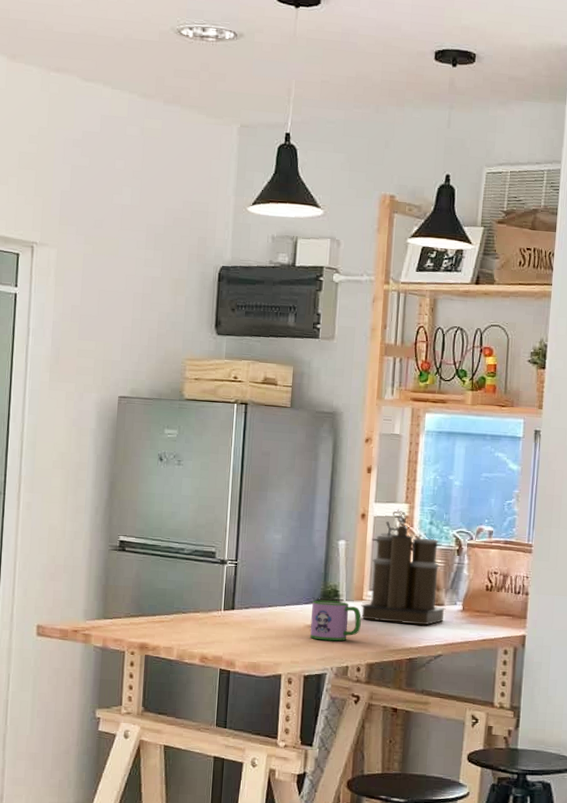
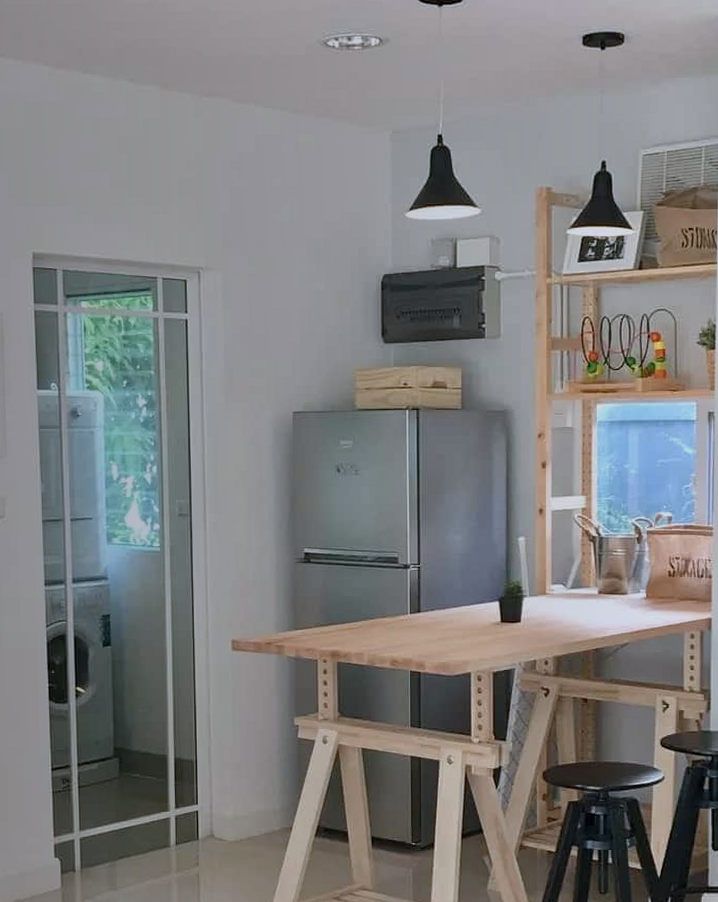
mug: present [310,600,361,641] -> none [496,597,546,637]
coffee maker: present [361,508,446,626] -> none [545,501,630,615]

